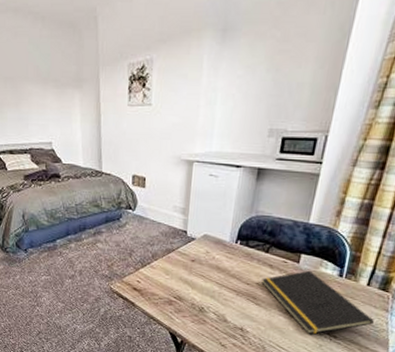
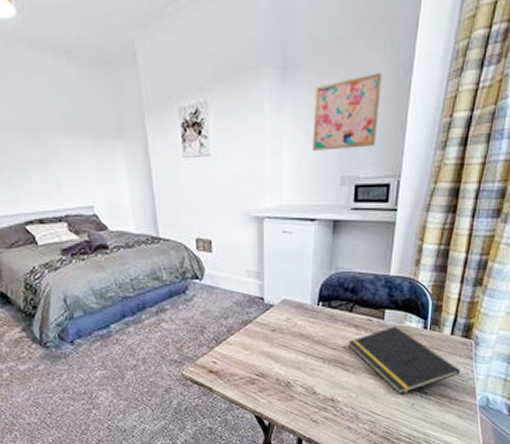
wall art: none [244,34,320,105] -> present [313,72,383,151]

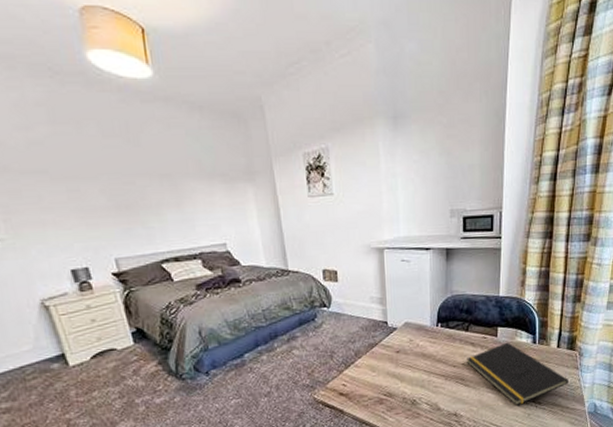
wall art: present [313,72,383,151] -> none [422,120,480,188]

